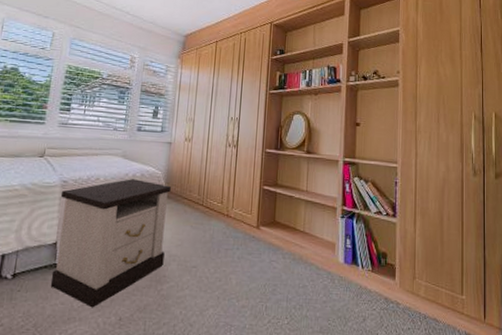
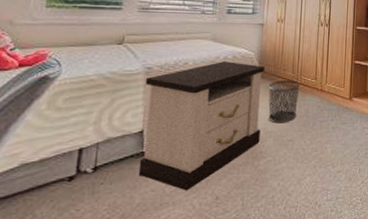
waste bin: none [172,202,206,248] -> present [268,80,300,124]

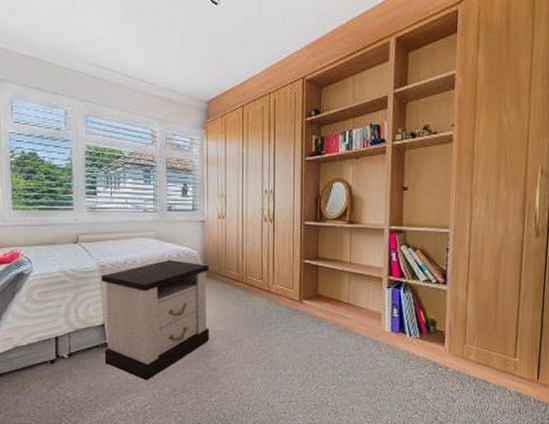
waste bin: present [268,80,300,124] -> none [214,280,246,324]

